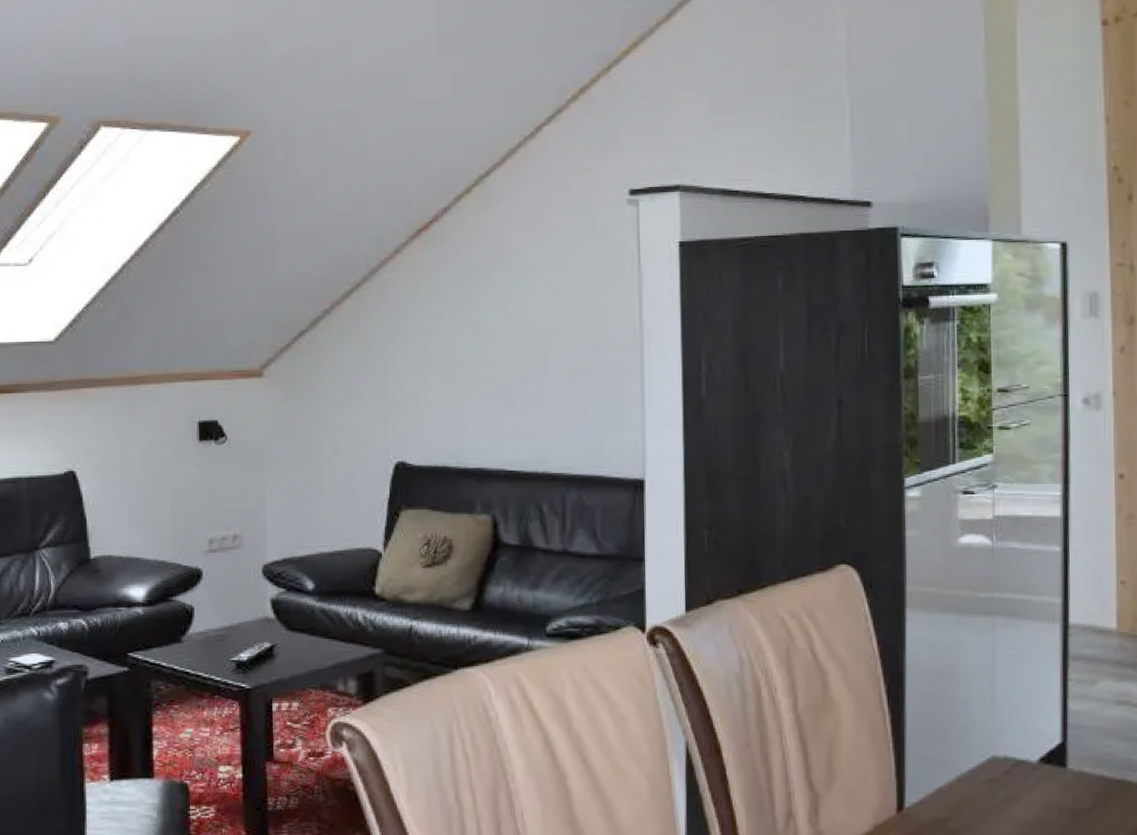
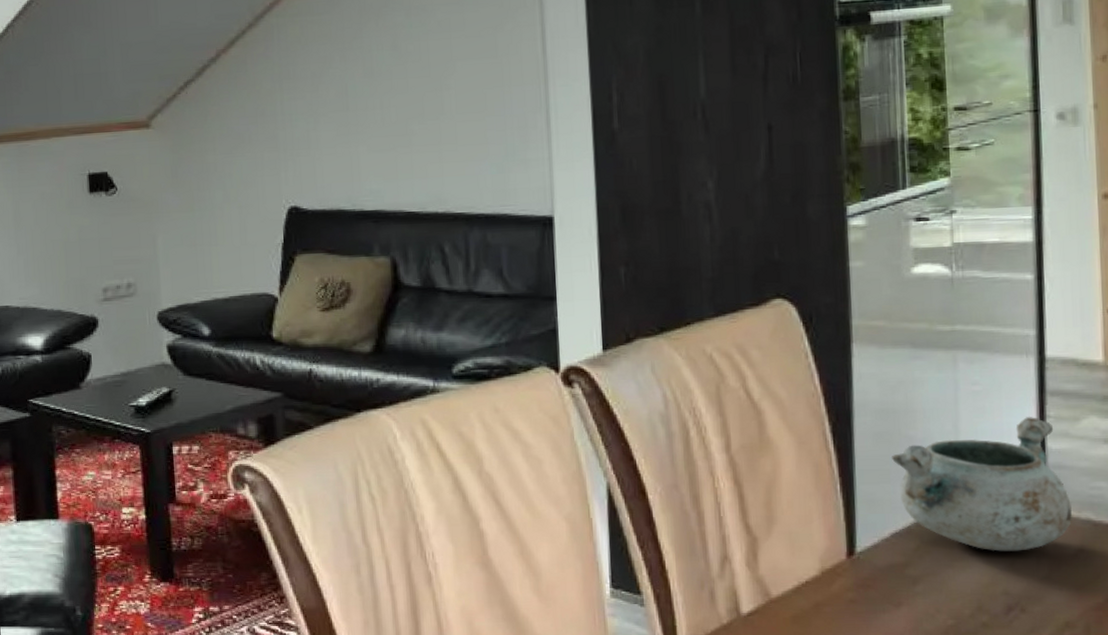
decorative bowl: none [938,680,1088,806] -> present [892,417,1072,552]

